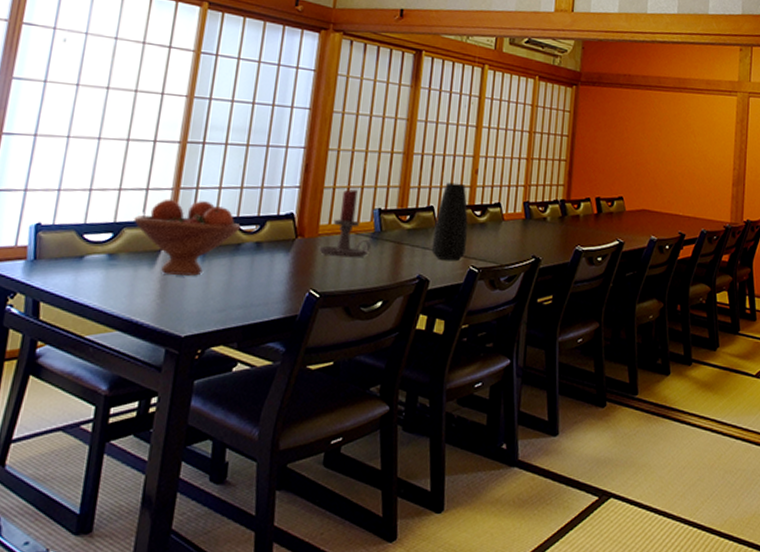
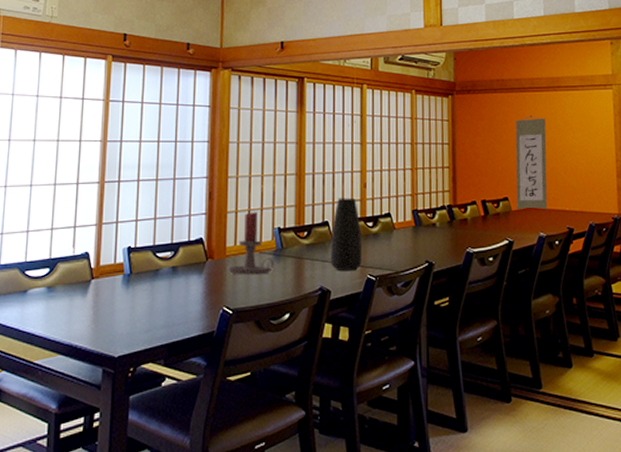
fruit bowl: present [133,198,241,276] -> none [66,233,158,302]
wall scroll: none [631,115,668,215] -> present [515,115,548,211]

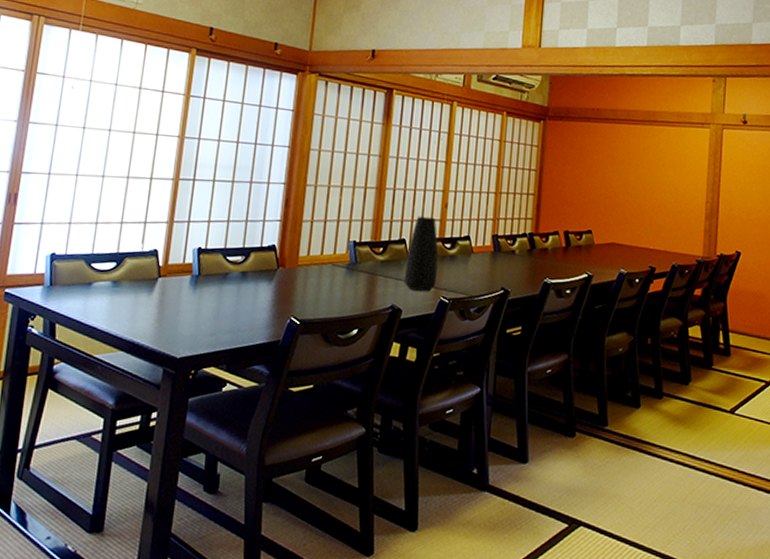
candle holder: present [228,212,274,275] -> none [299,223,347,288]
wall scroll: present [515,115,548,211] -> none [599,148,638,248]

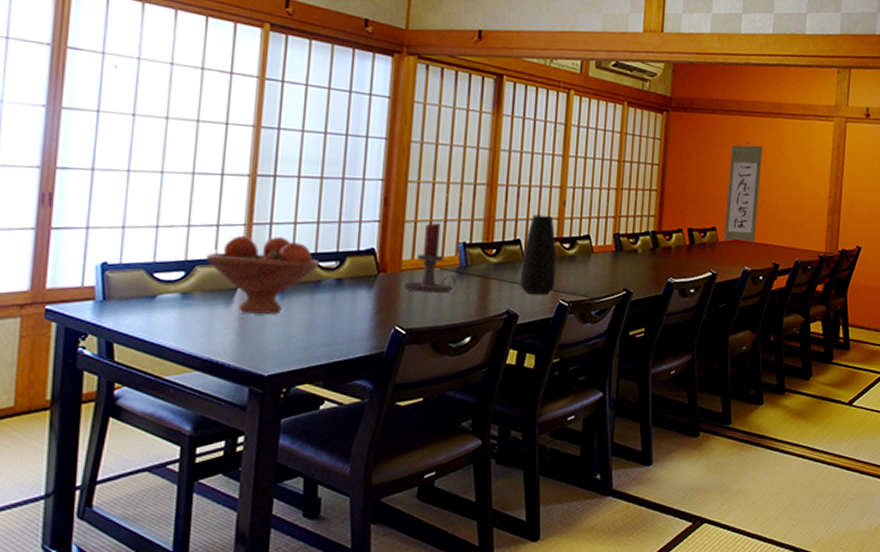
fruit bowl: none [134,231,228,302] -> present [206,235,320,314]
candle holder: none [299,223,347,288] -> present [403,223,456,294]
wall scroll: none [599,148,638,248] -> present [724,142,763,245]

